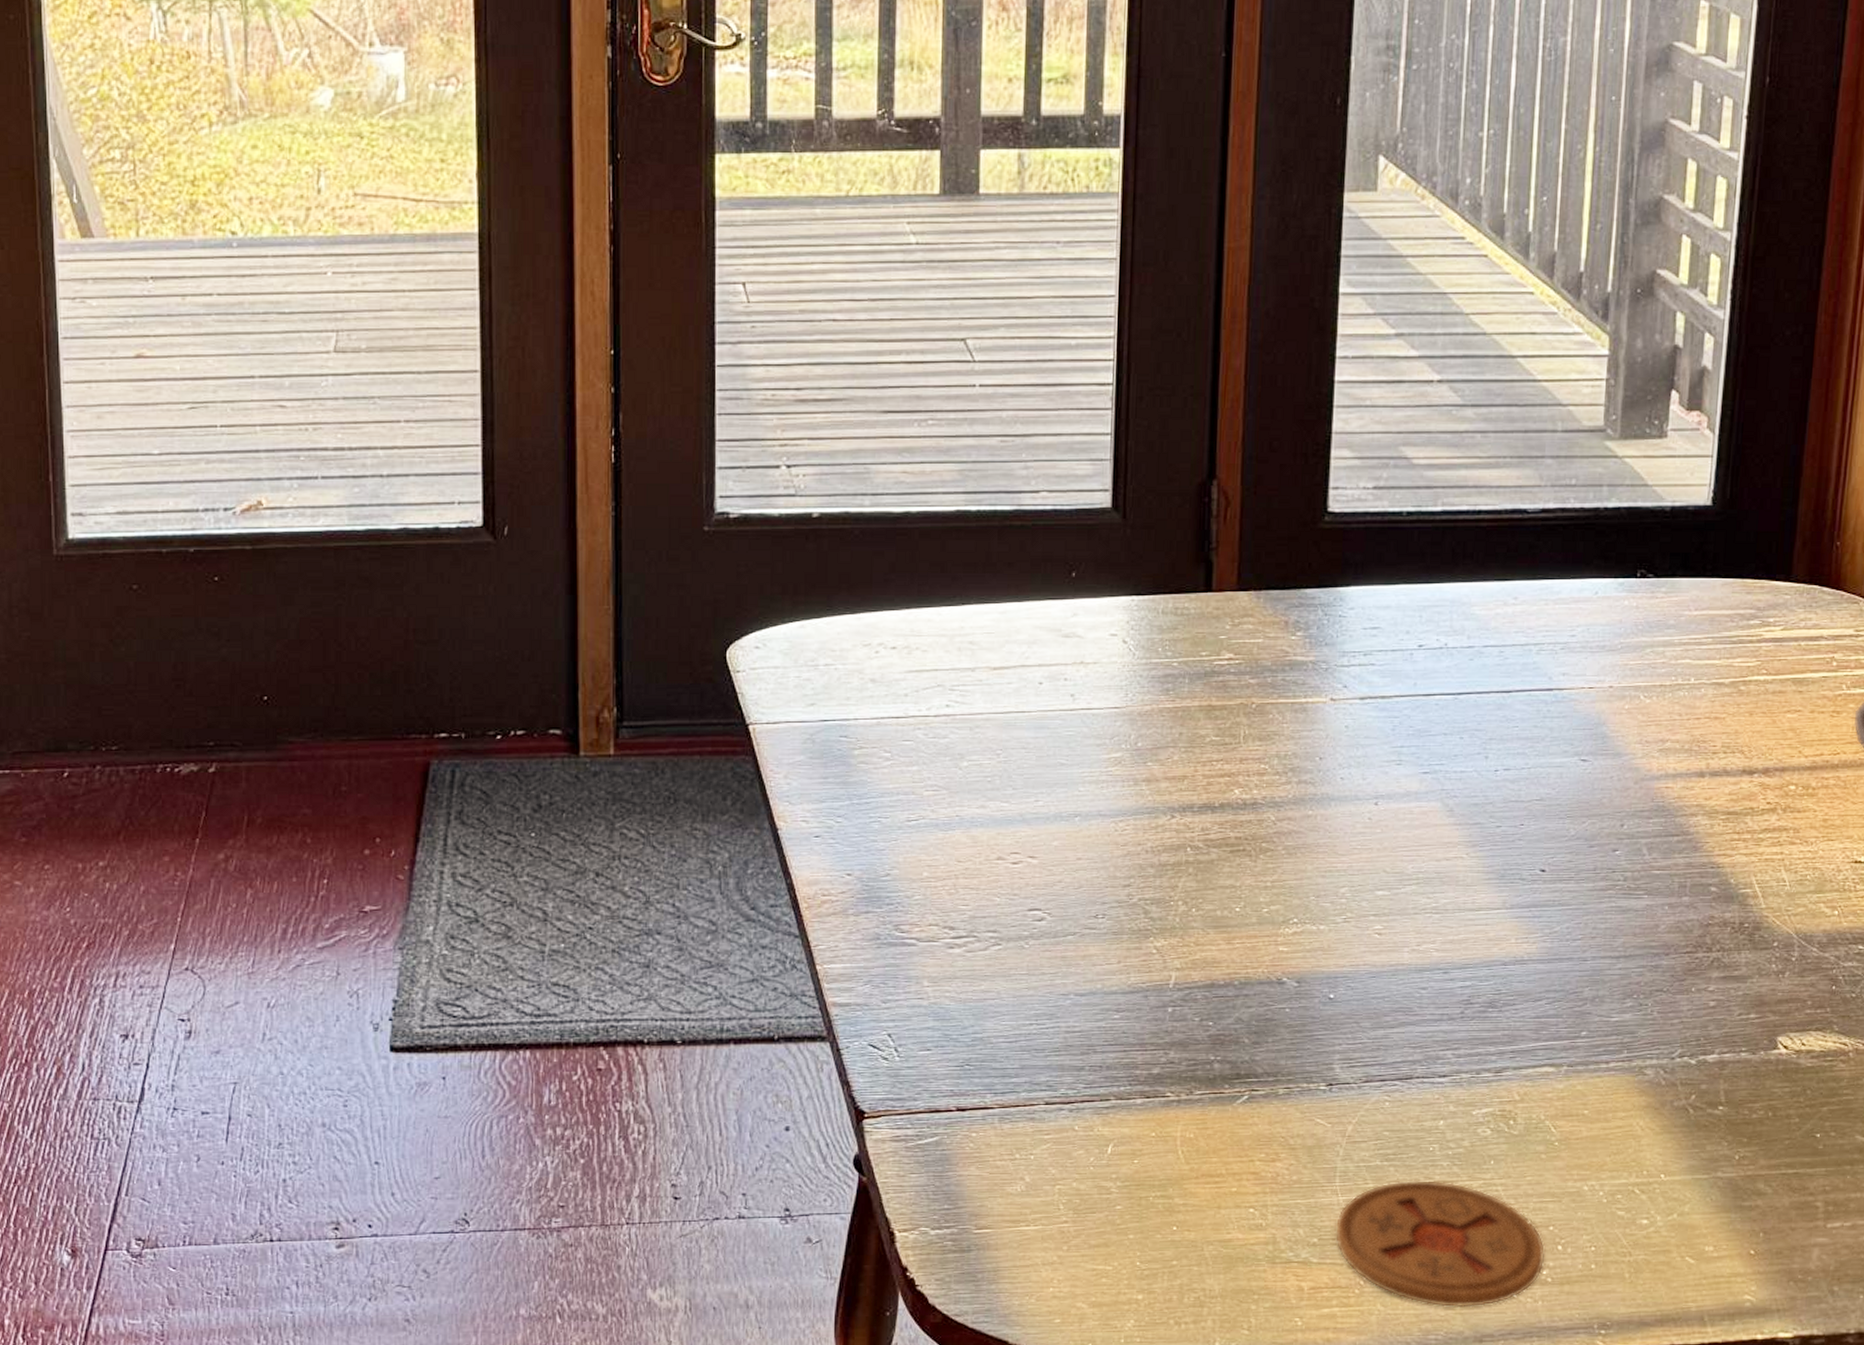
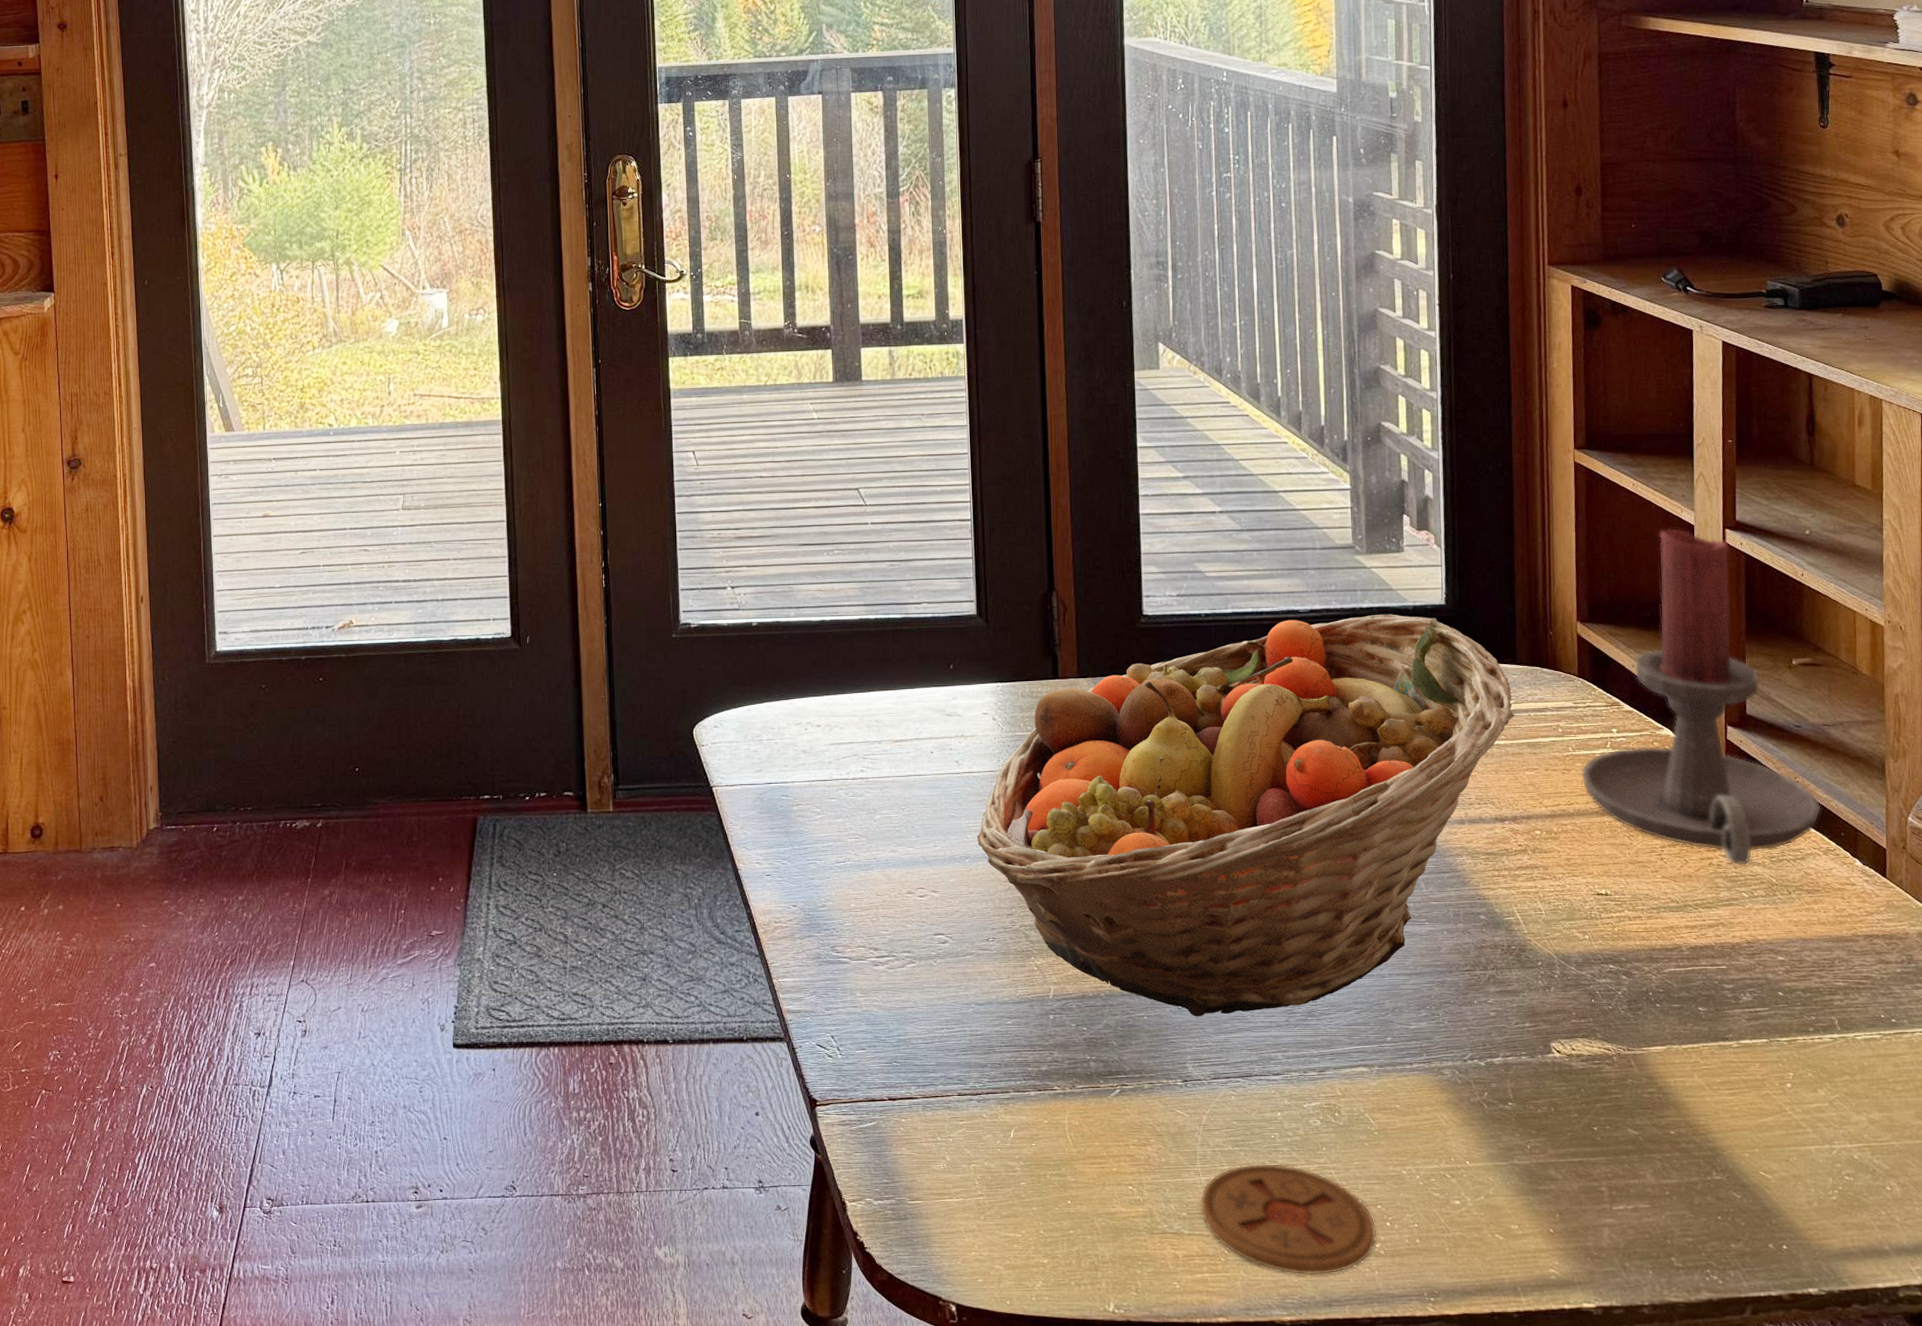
fruit basket: none [1091,516,1782,1008] -> present [976,614,1515,1016]

